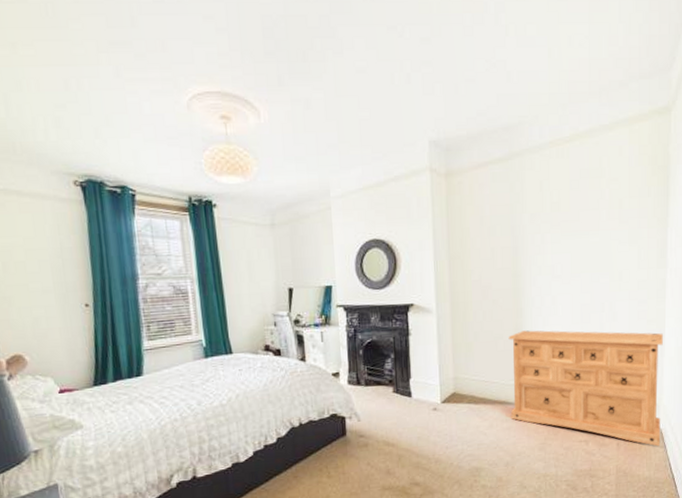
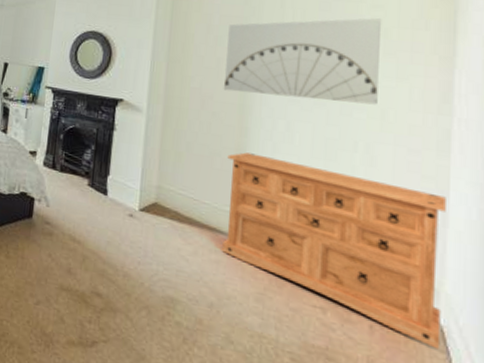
wall art: none [498,191,618,278] -> present [223,18,382,105]

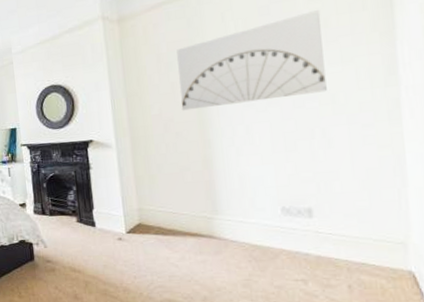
dresser: present [222,152,446,350] -> none [196,159,415,293]

